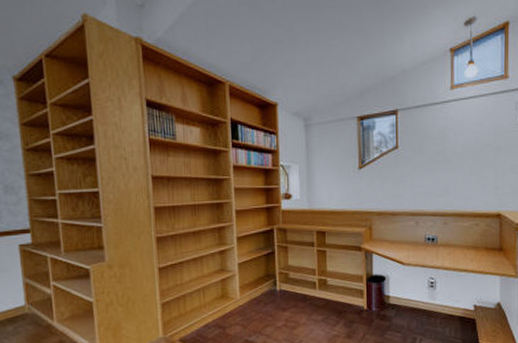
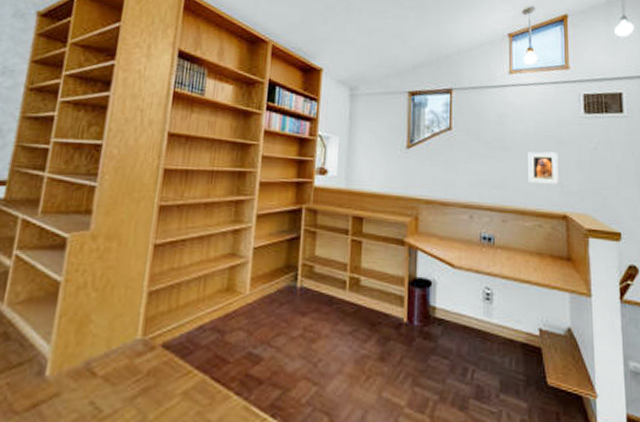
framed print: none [467,159,495,189] -> present [528,152,559,184]

